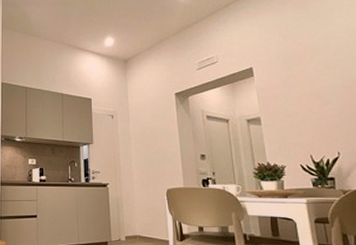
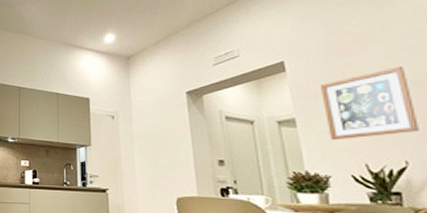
wall art: none [279,74,348,136] -> present [319,67,419,141]

